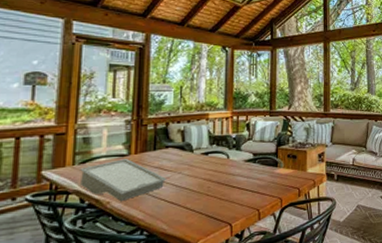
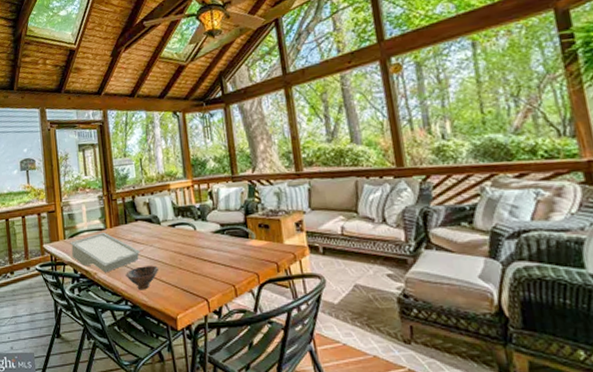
bowl: none [146,192,185,219] -> present [126,265,159,290]

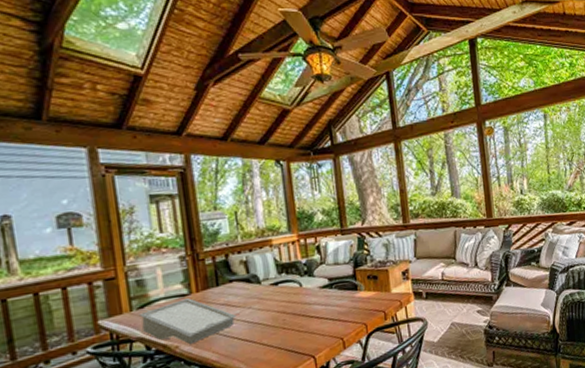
bowl: present [126,265,159,290] -> none [217,328,260,358]

